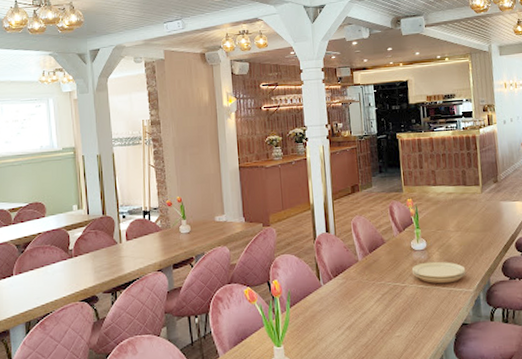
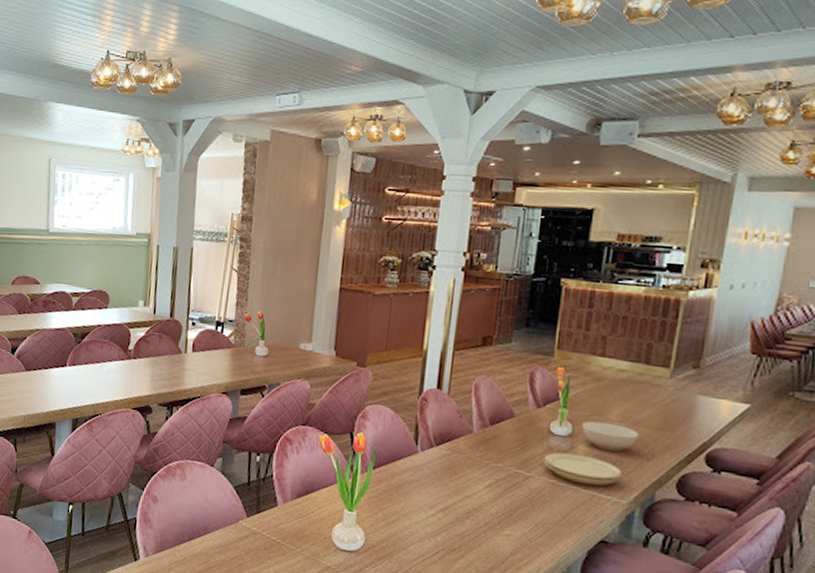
bowl: none [431,233,471,255] -> present [581,421,640,452]

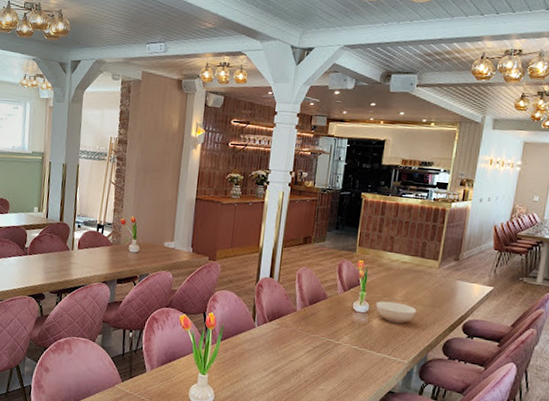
plate: present [543,452,622,487] -> none [348,325,405,351]

